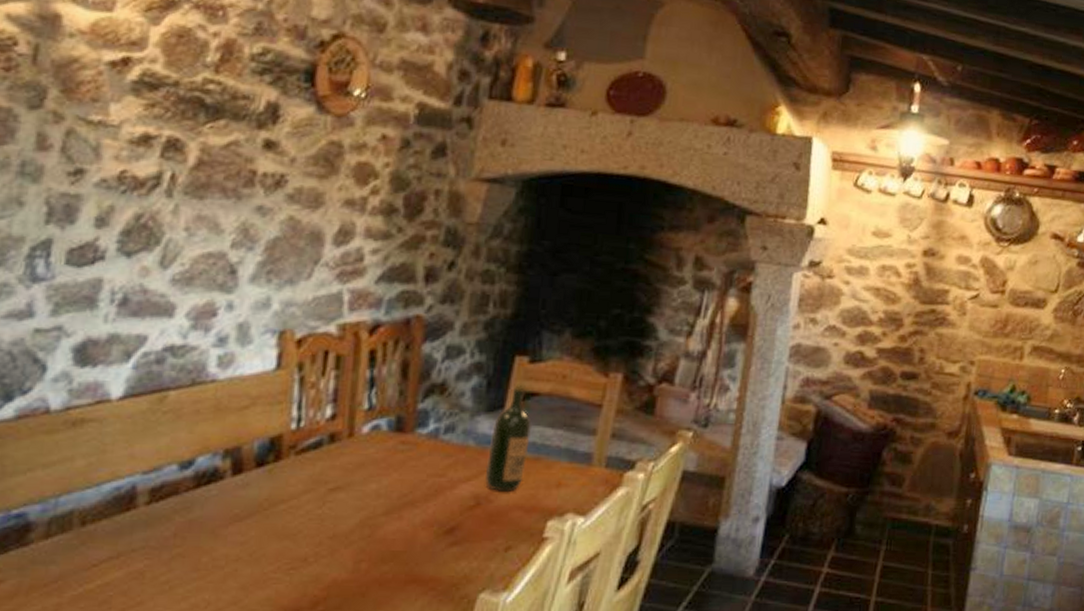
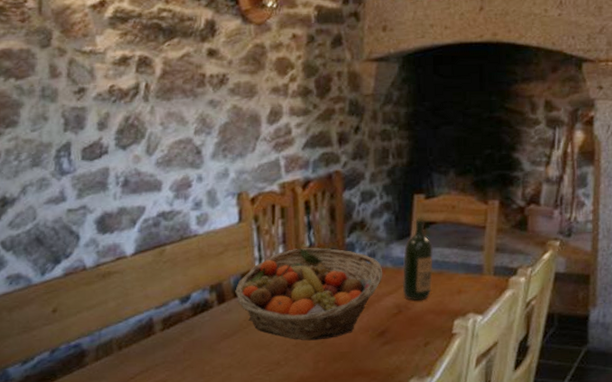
fruit basket: none [258,410,463,533] -> present [235,247,383,341]

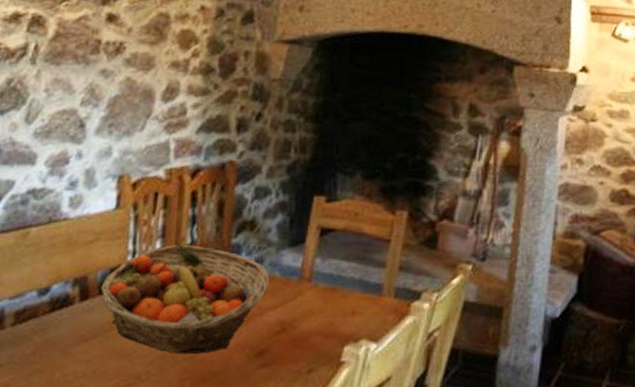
wine bottle: present [402,215,434,301] -> none [289,220,329,320]

